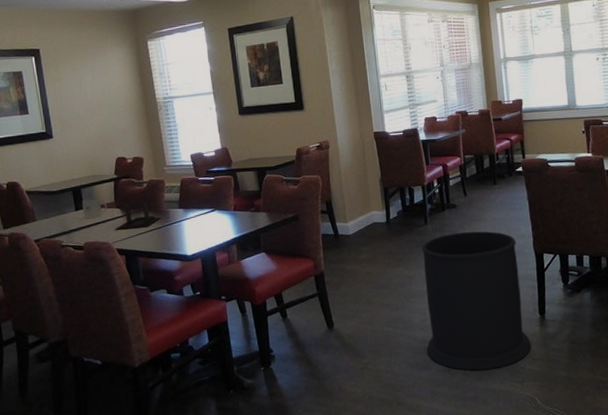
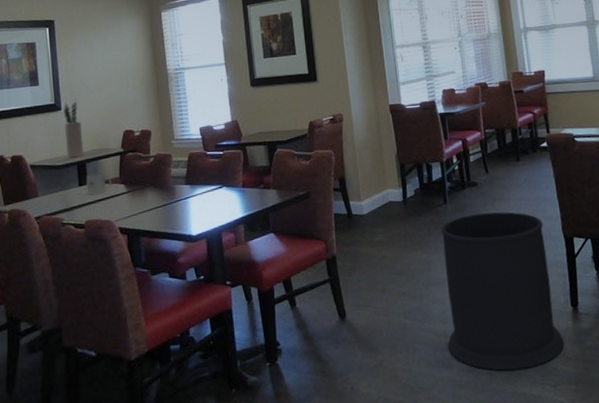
vase: none [55,127,79,184] -> present [64,99,84,158]
napkin holder: present [115,202,161,230] -> none [118,177,166,208]

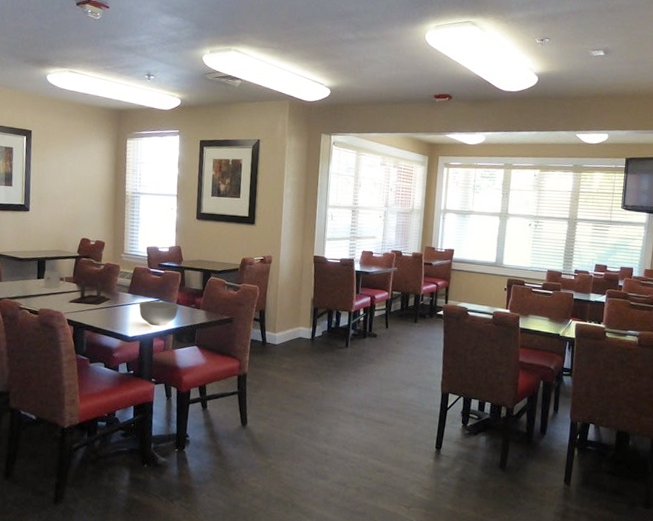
vase: present [64,99,84,158] -> none [30,204,46,254]
napkin holder: none [118,177,166,208] -> present [69,280,111,305]
bowl: none [199,186,246,219] -> present [138,301,179,327]
trash can: present [441,211,564,371] -> none [327,360,426,491]

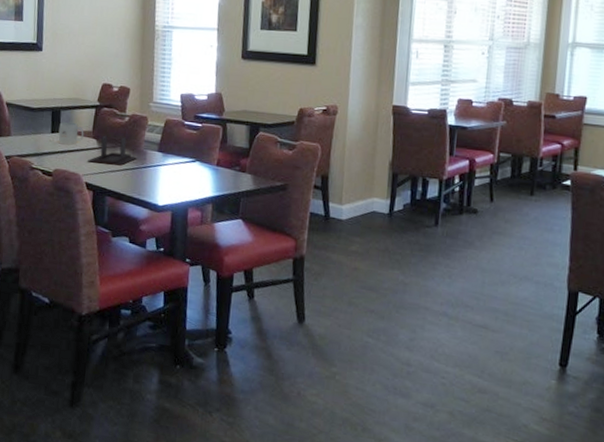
bowl: present [138,301,179,327] -> none [170,161,220,194]

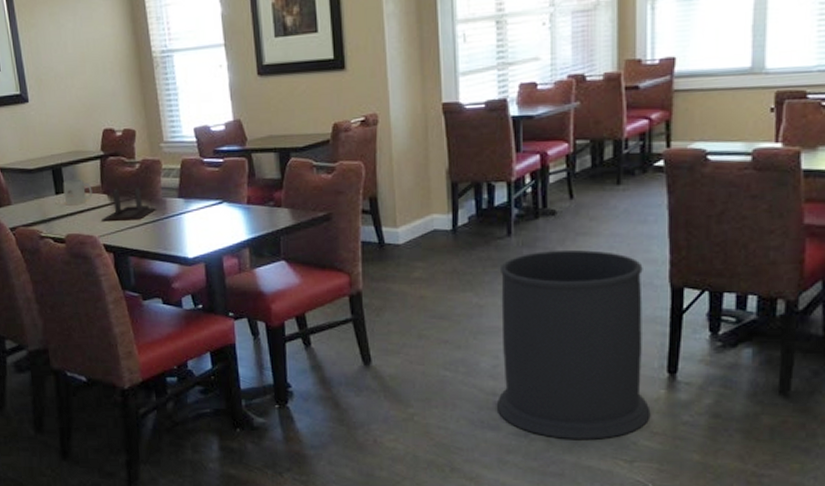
trash can: none [409,243,546,419] -> present [496,250,651,439]

